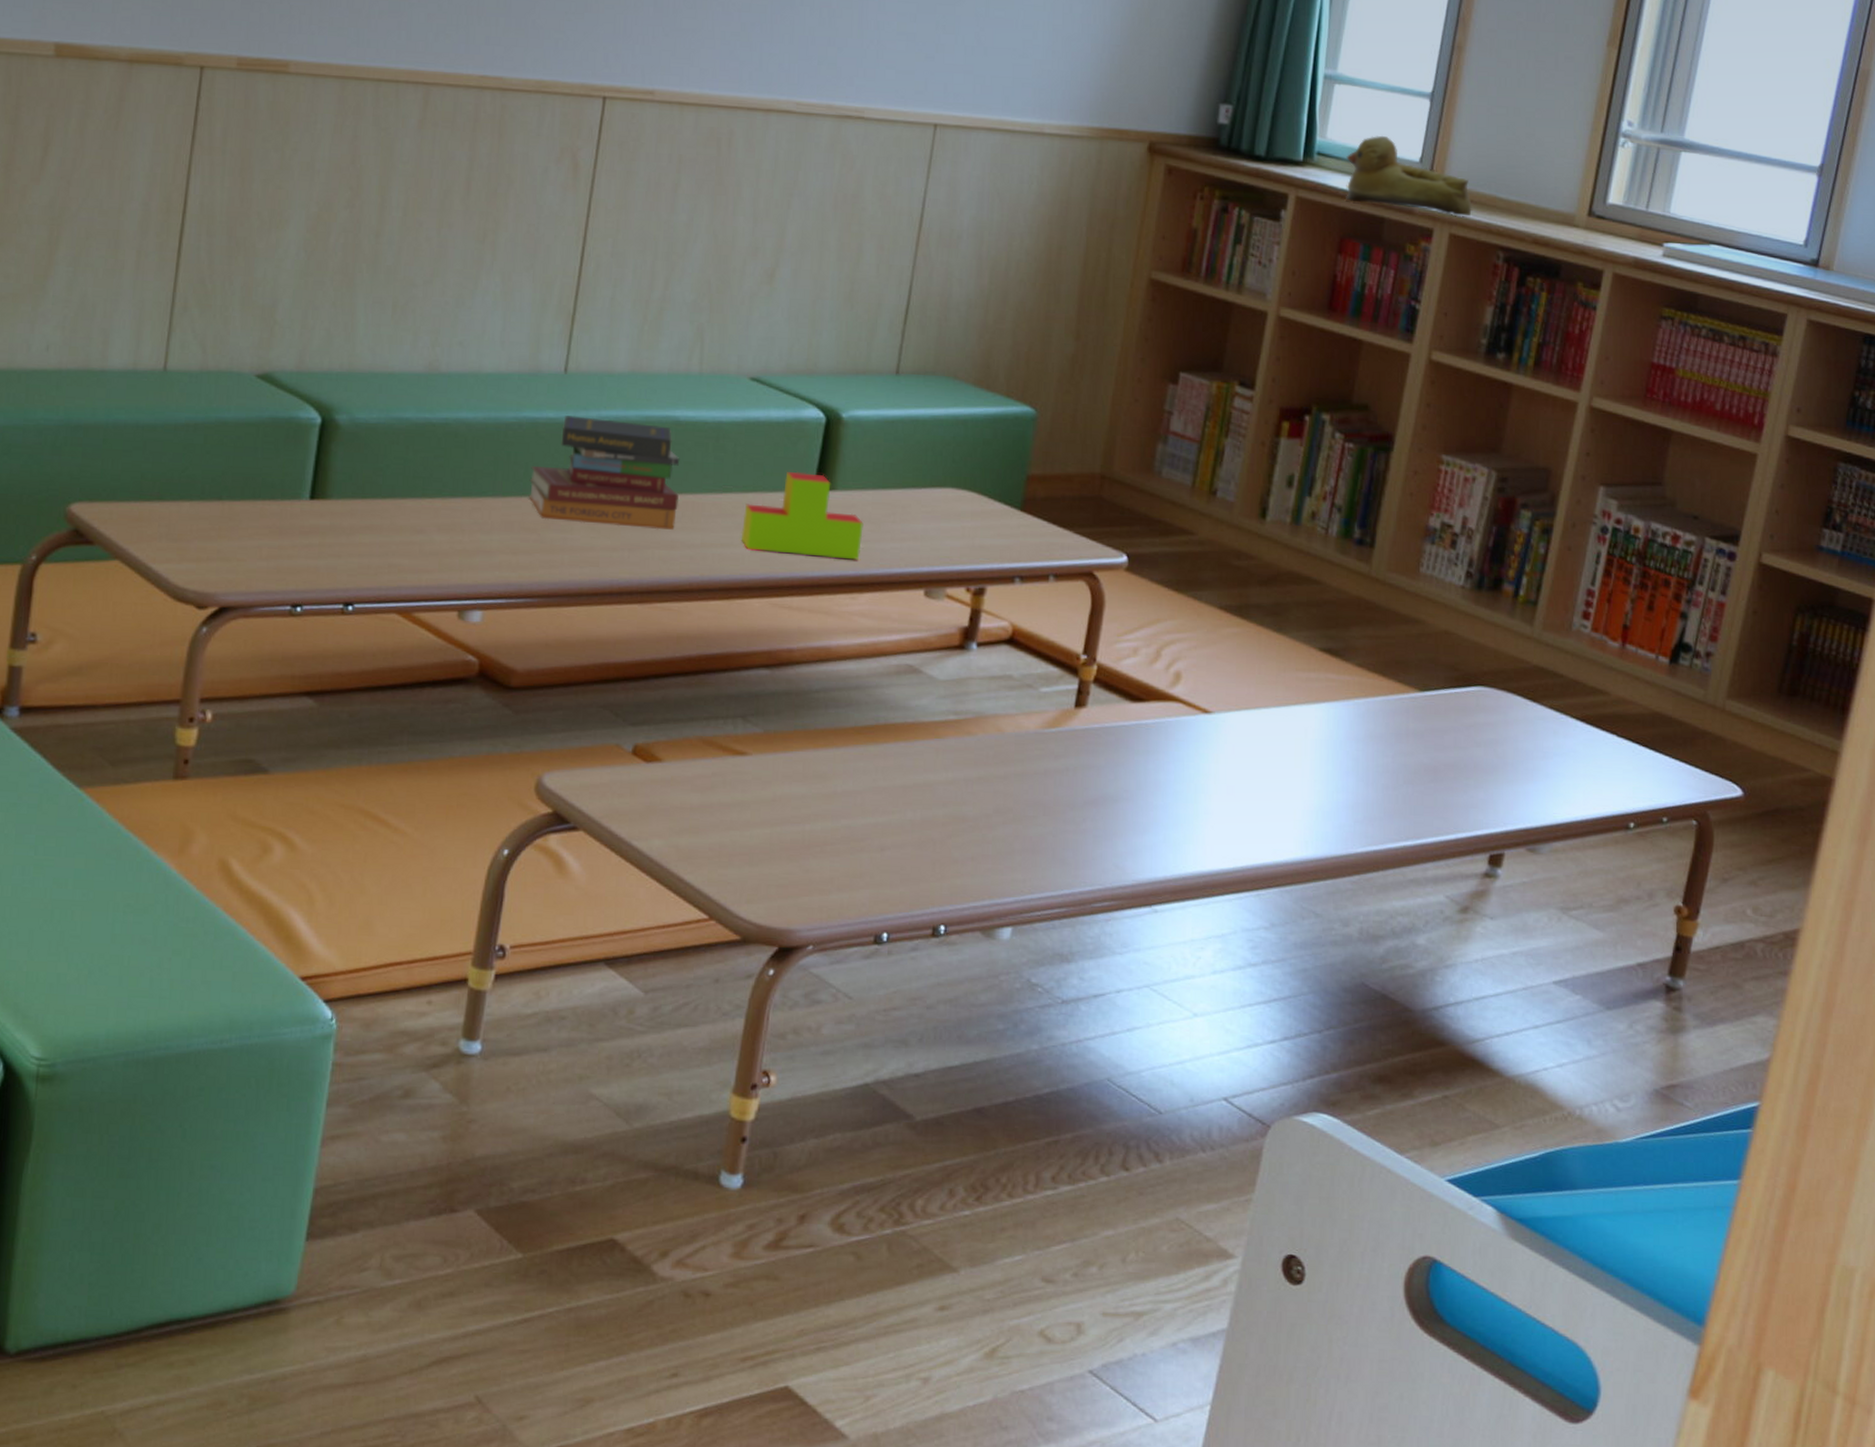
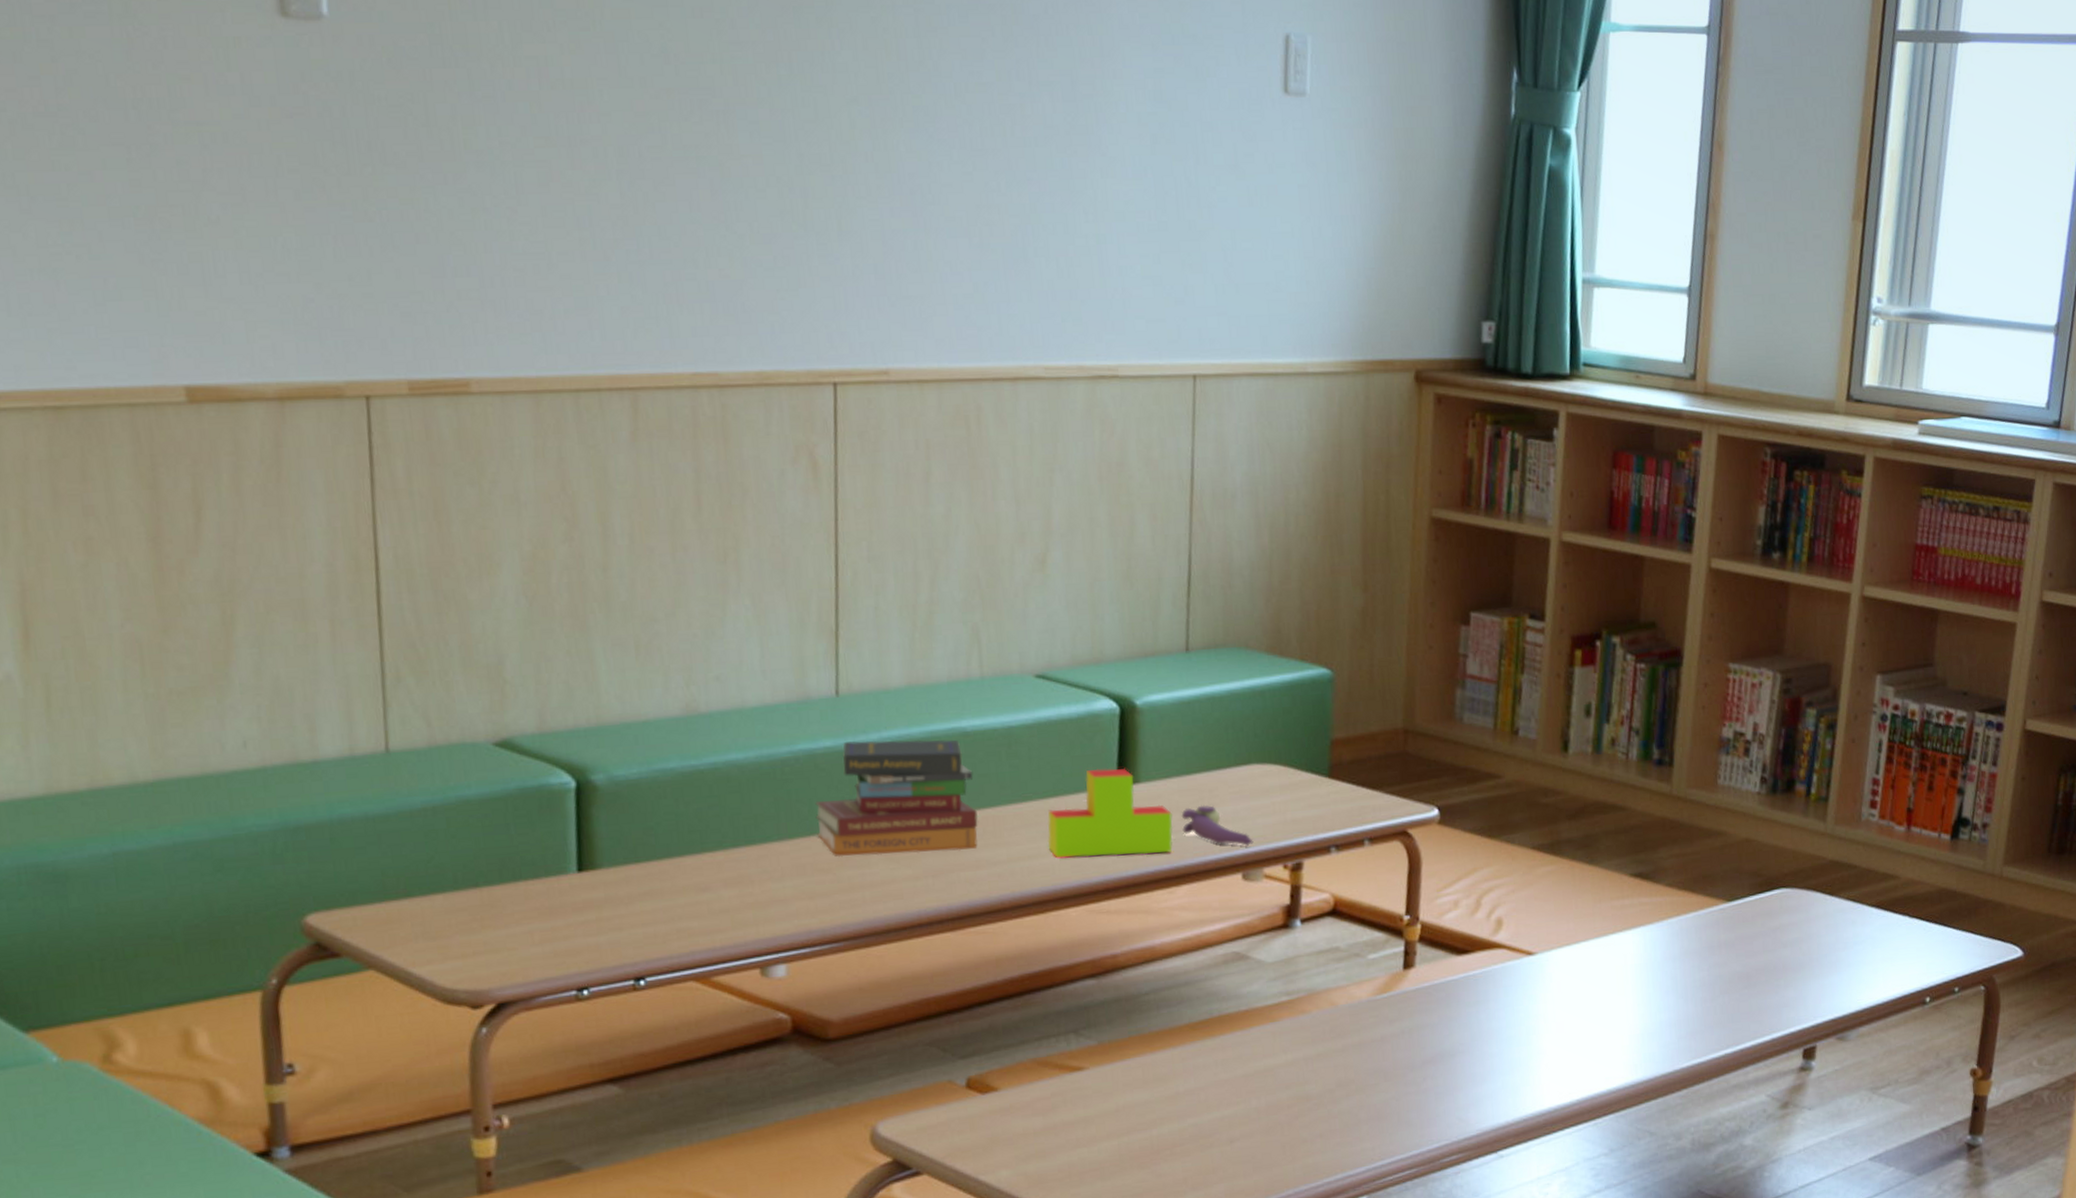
toy animal: none [872,519,940,564] -> present [1181,805,1254,846]
rubber duck: present [1346,135,1472,218] -> none [1612,338,1737,417]

